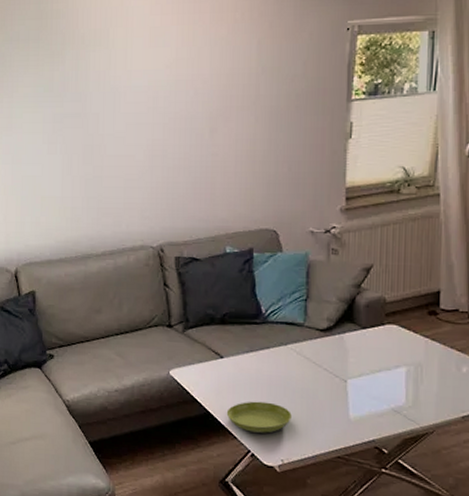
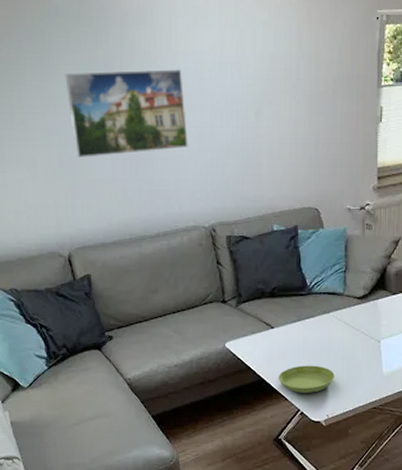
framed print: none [22,88,139,175] -> present [65,69,188,157]

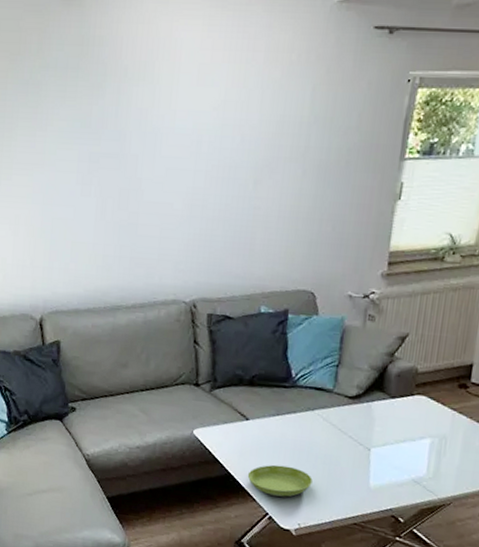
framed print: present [65,69,188,157] -> none [56,128,179,219]

